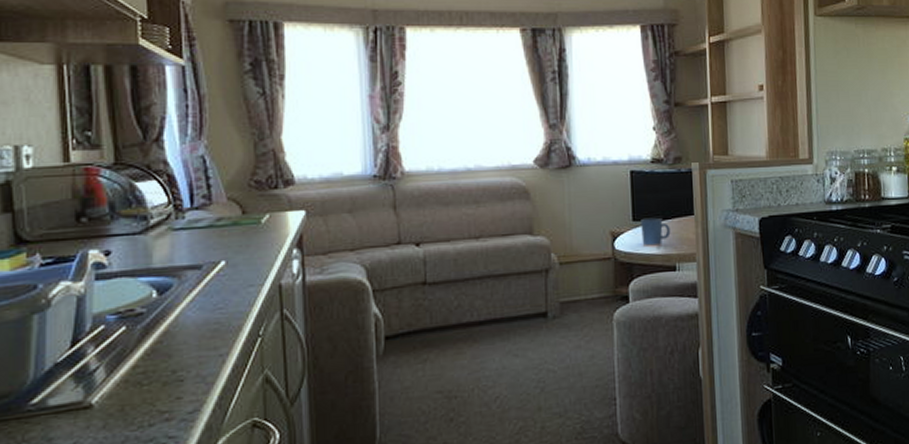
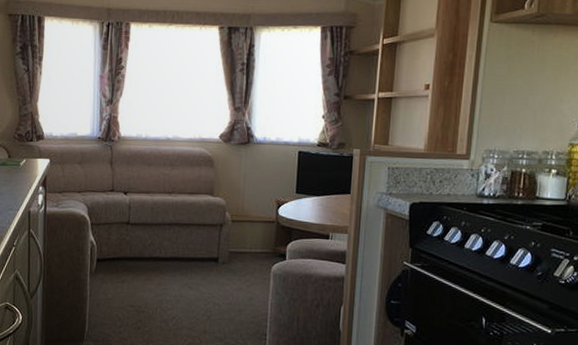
mug: present [641,217,671,247] -> none [302,192,328,217]

